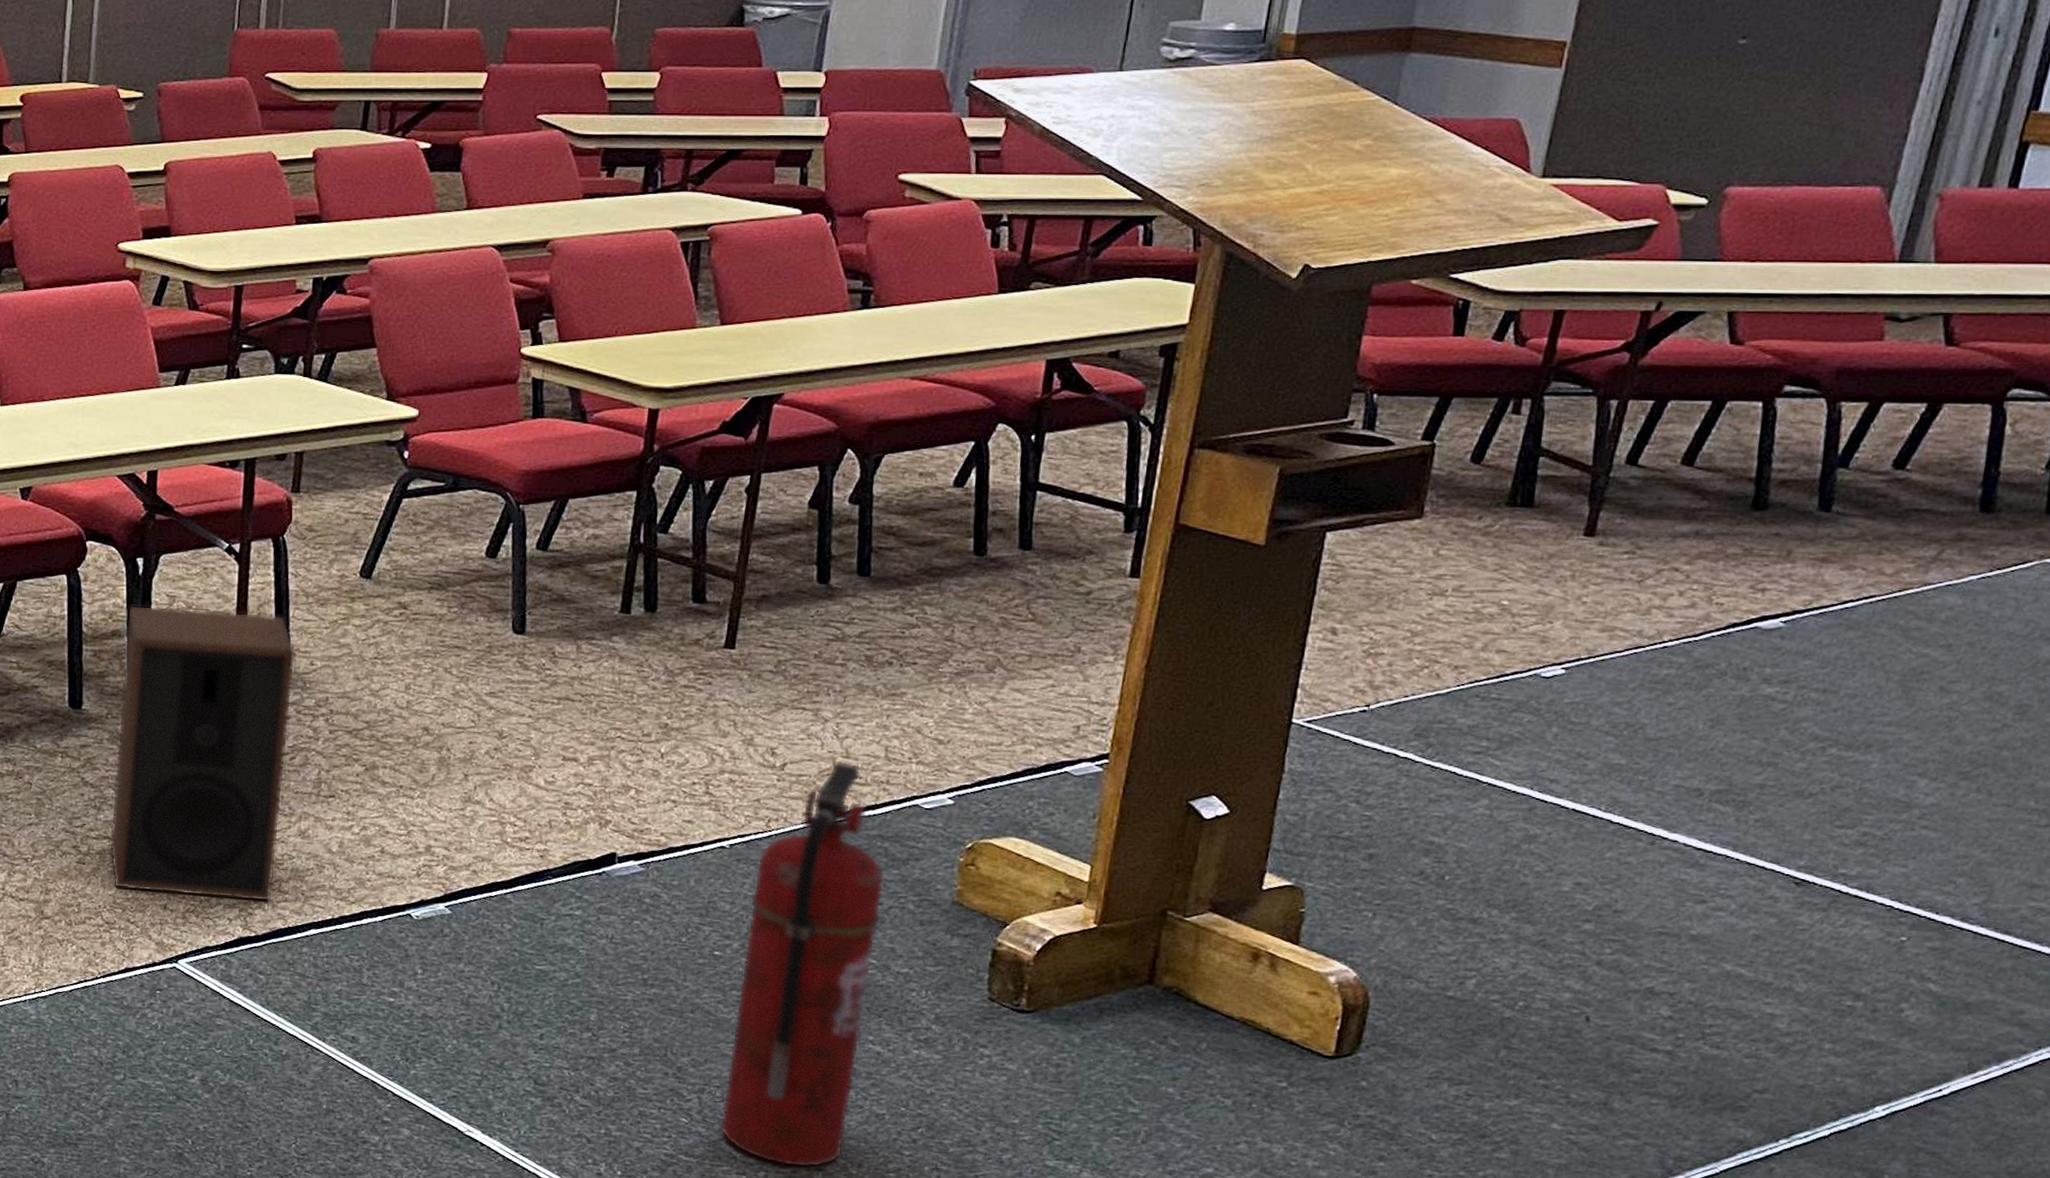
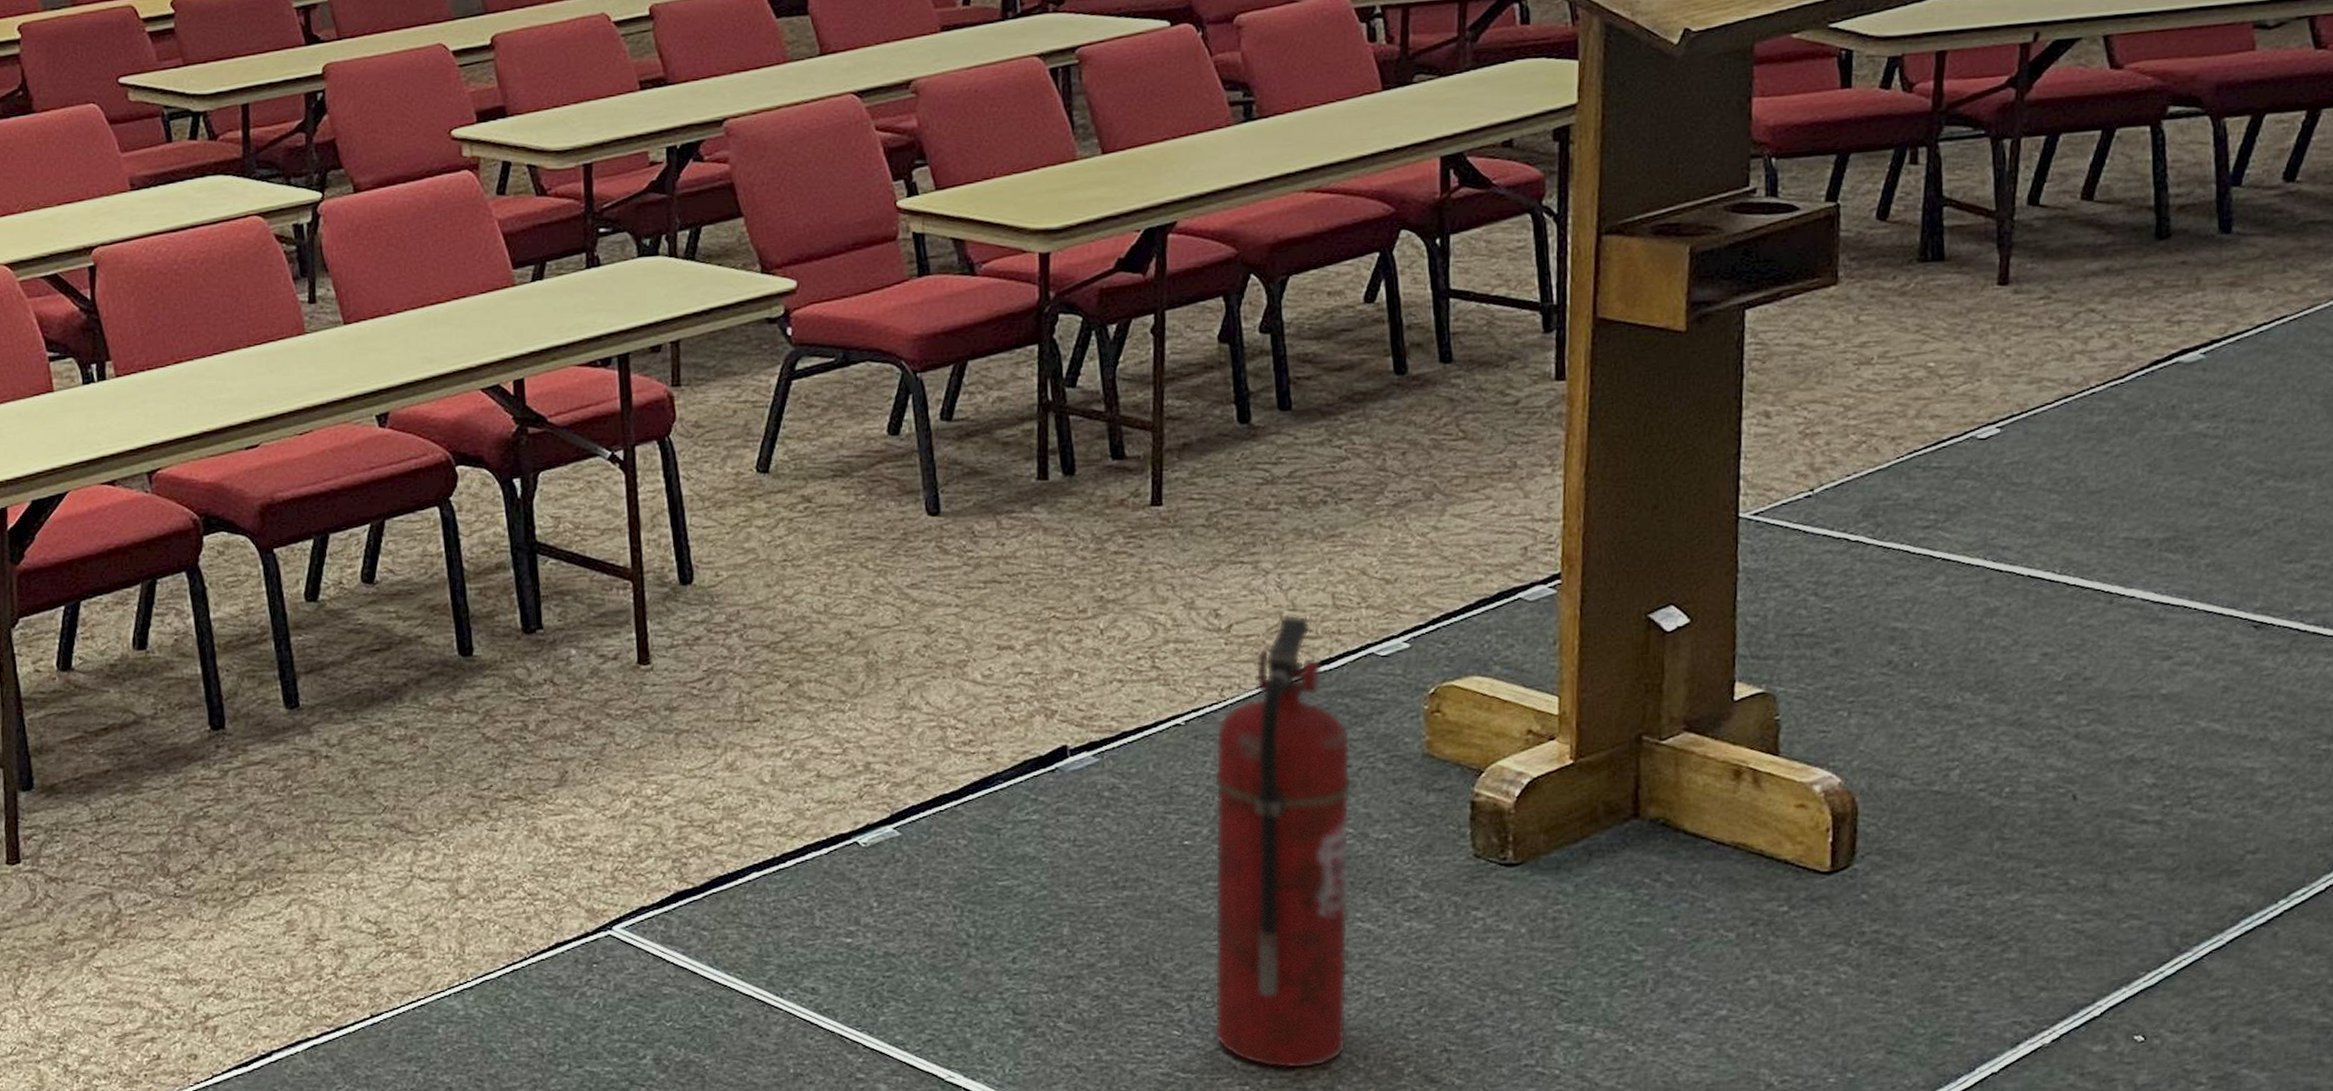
speaker: present [109,605,296,902] -> none [510,525,707,854]

